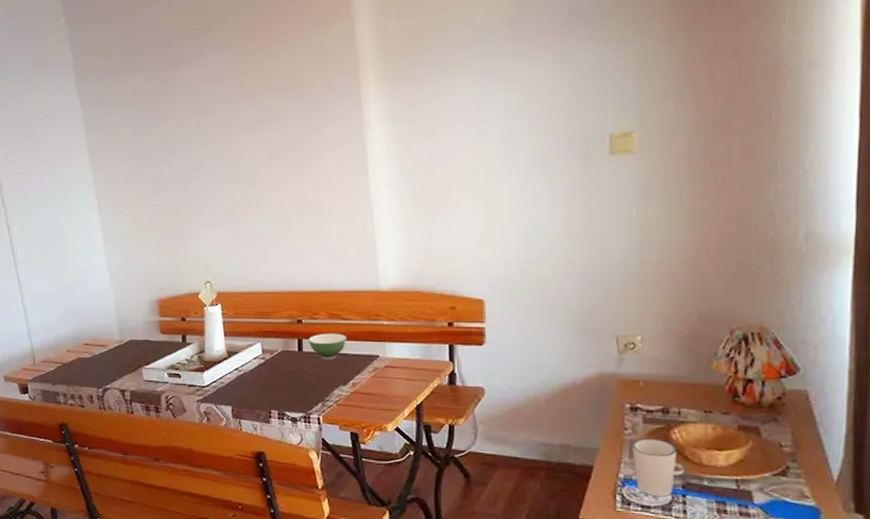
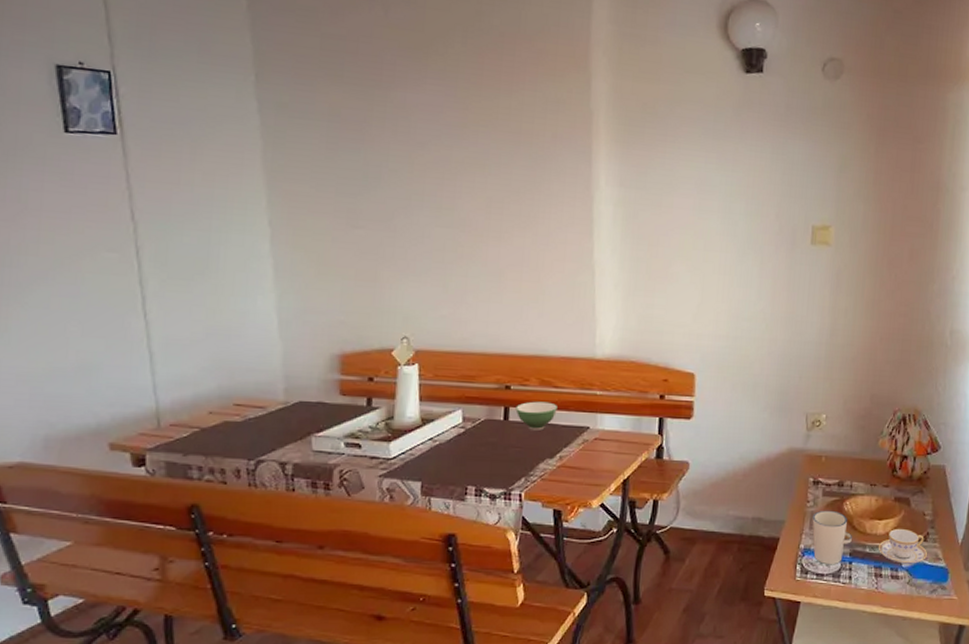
teacup: none [719,460,788,501] -> present [878,528,927,564]

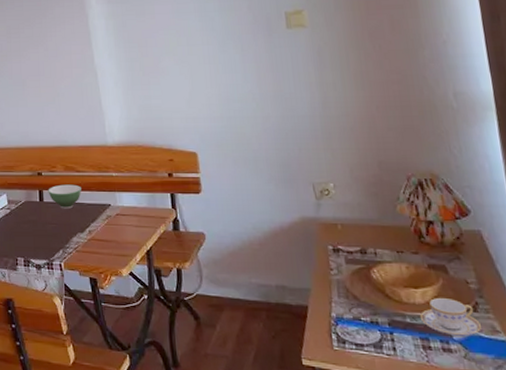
cup: present [812,510,852,565] -> none [339,278,388,335]

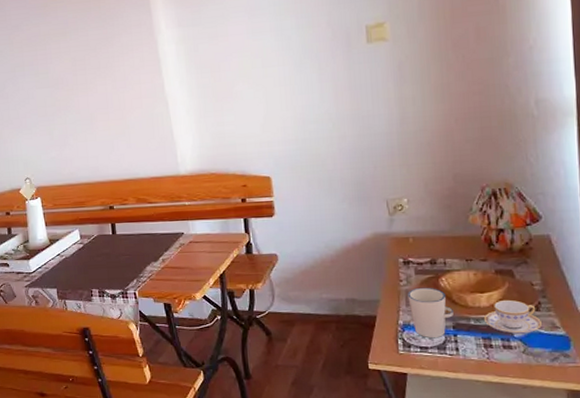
bowl: present [48,184,82,210] -> none [120,215,154,241]
cup: none [339,278,388,335] -> present [407,287,453,339]

